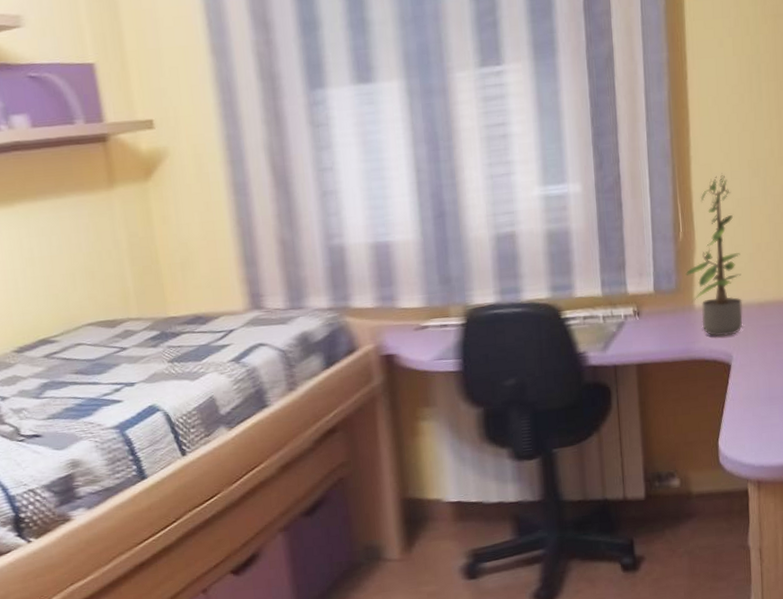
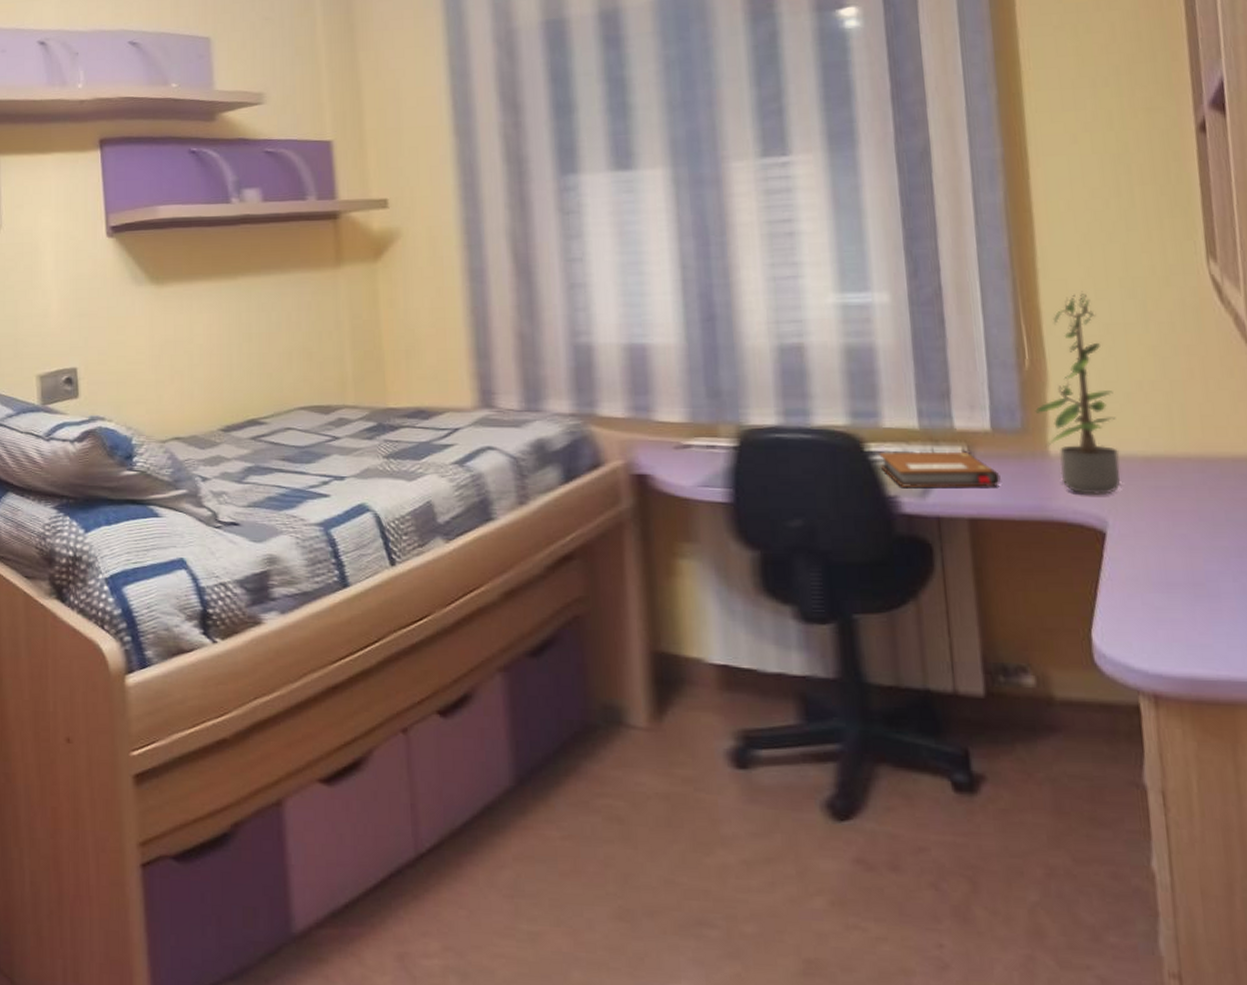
notebook: none [572,311,660,345] -> present [879,451,1001,487]

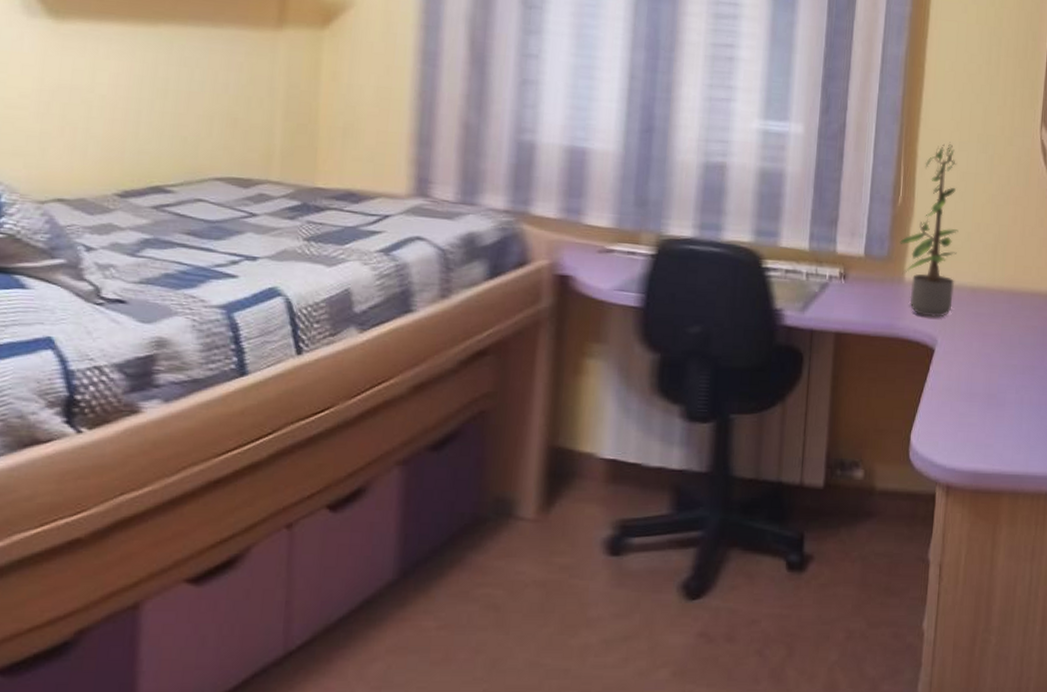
notebook: present [879,451,1001,487] -> none [772,269,865,306]

